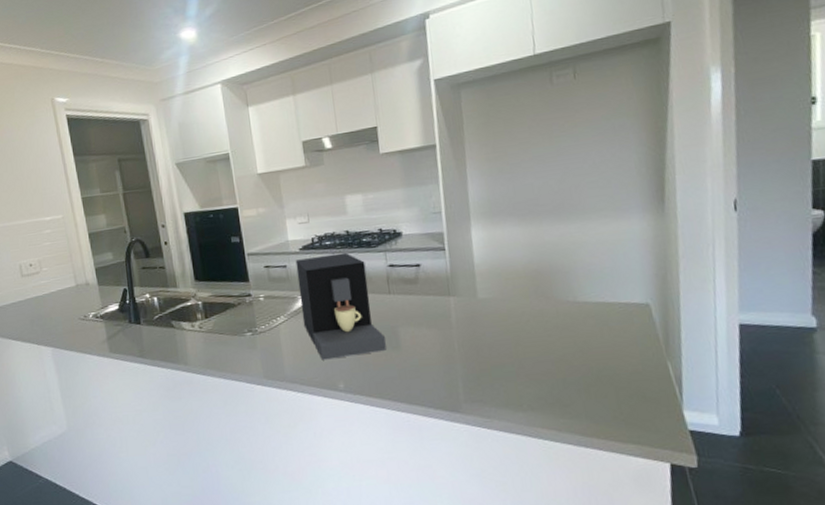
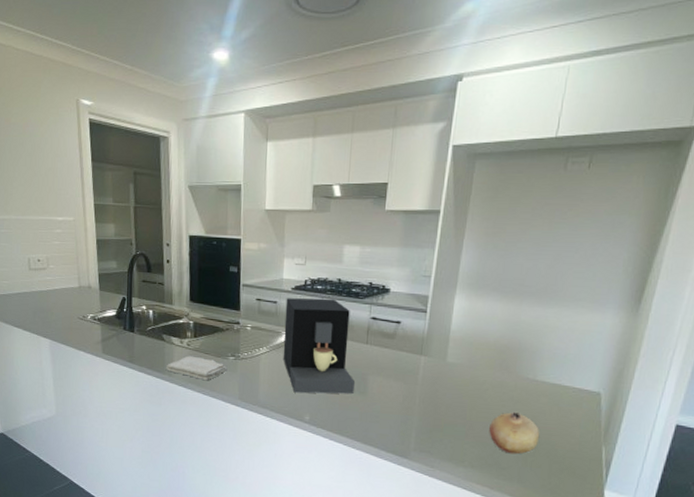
washcloth: none [179,338,245,364] -> present [165,355,226,381]
fruit: none [540,339,597,388] -> present [489,411,540,454]

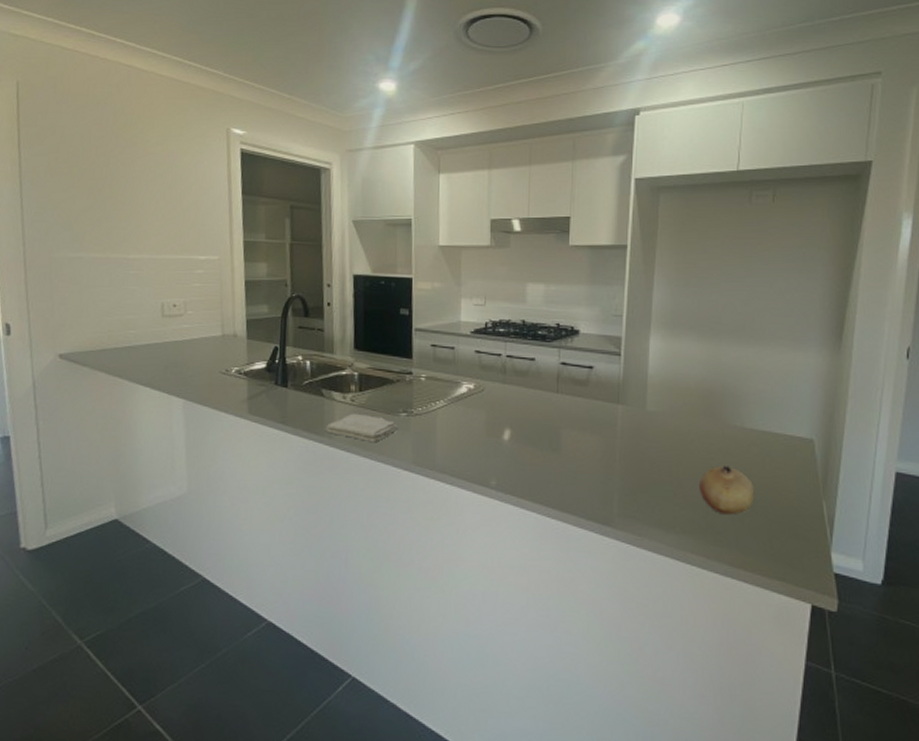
coffee maker: present [283,298,355,395] -> none [463,342,546,453]

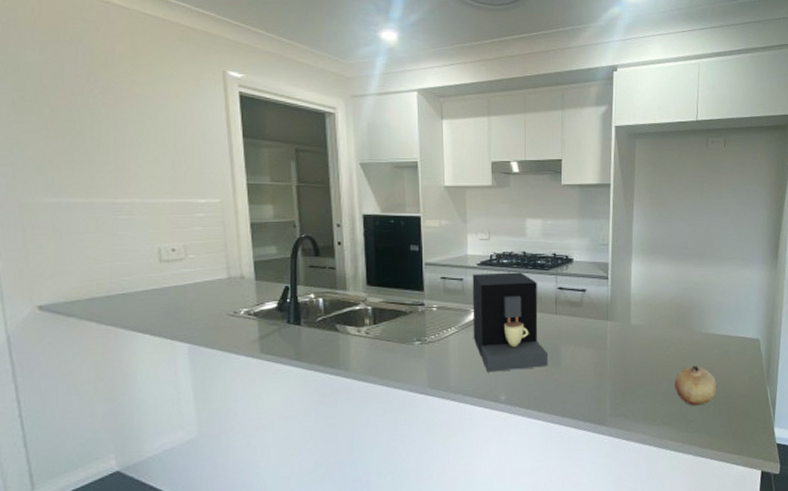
washcloth: present [325,413,397,443] -> none [341,345,412,371]
coffee maker: none [463,342,546,453] -> present [472,272,548,373]

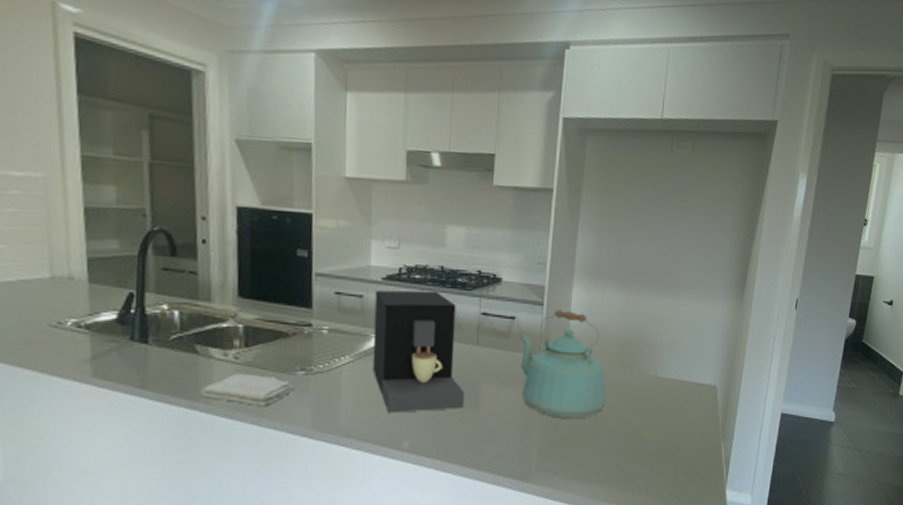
washcloth: none [341,345,412,371] -> present [200,373,294,407]
kettle: none [591,281,665,372] -> present [520,309,606,418]
fruit: present [674,365,717,406] -> none [614,413,664,462]

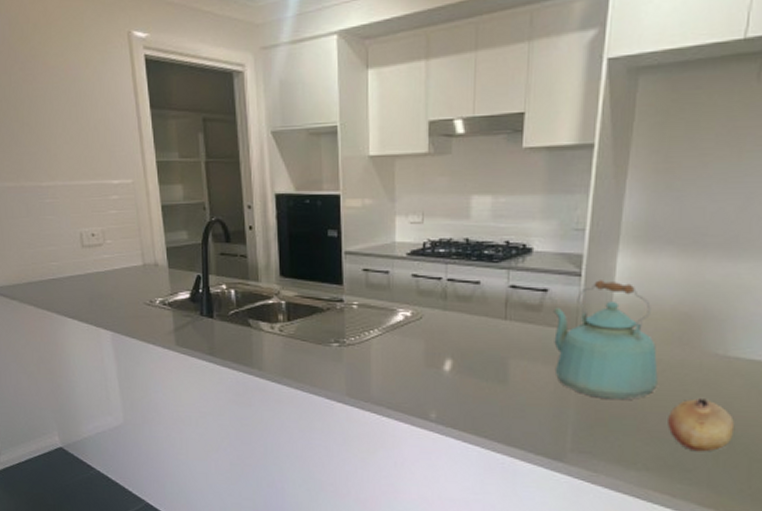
washcloth: present [200,373,294,407] -> none [254,344,329,375]
coffee maker: present [372,290,464,413] -> none [399,264,492,385]
fruit: none [614,413,664,462] -> present [668,397,735,452]

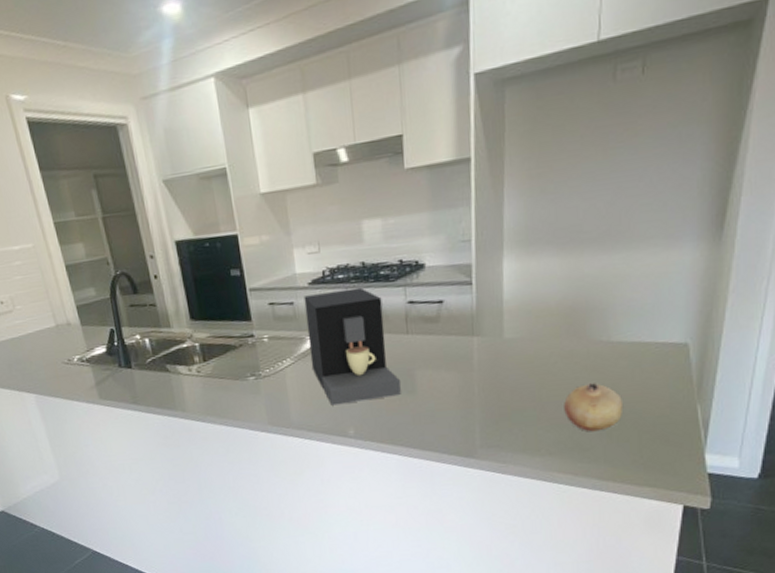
coffee maker: none [399,264,492,385] -> present [303,287,401,406]
kettle: present [553,280,658,399] -> none [450,285,551,396]

